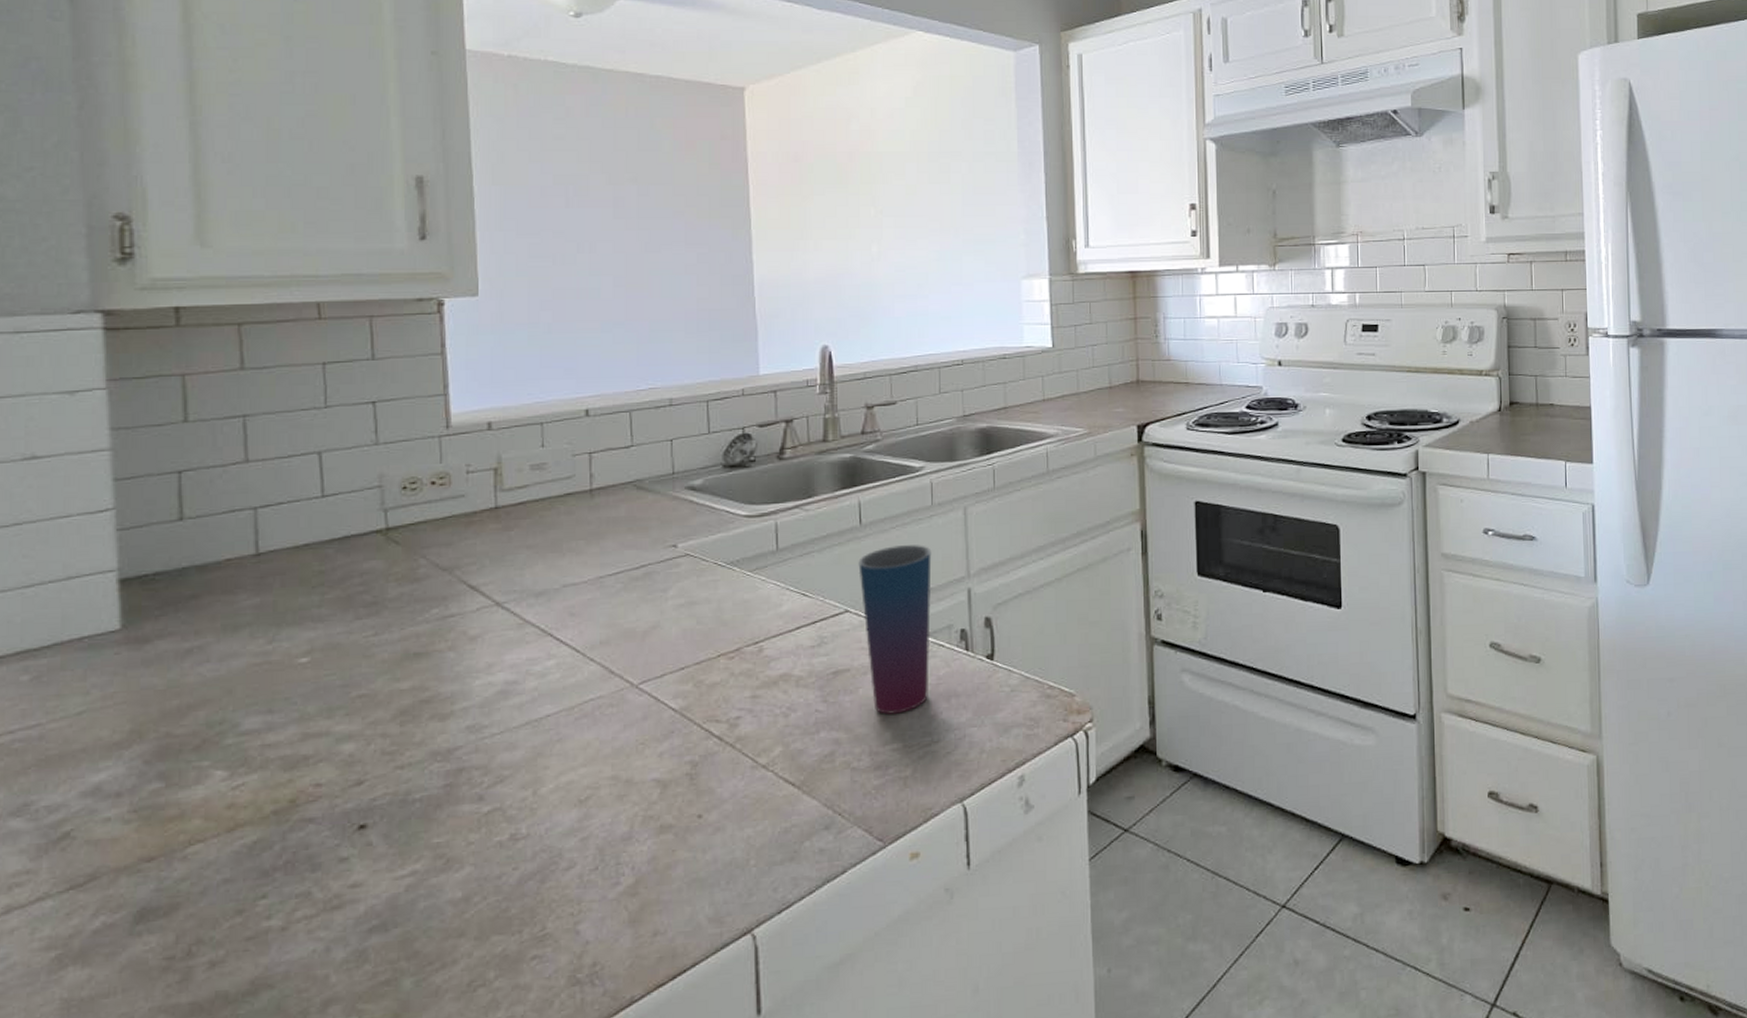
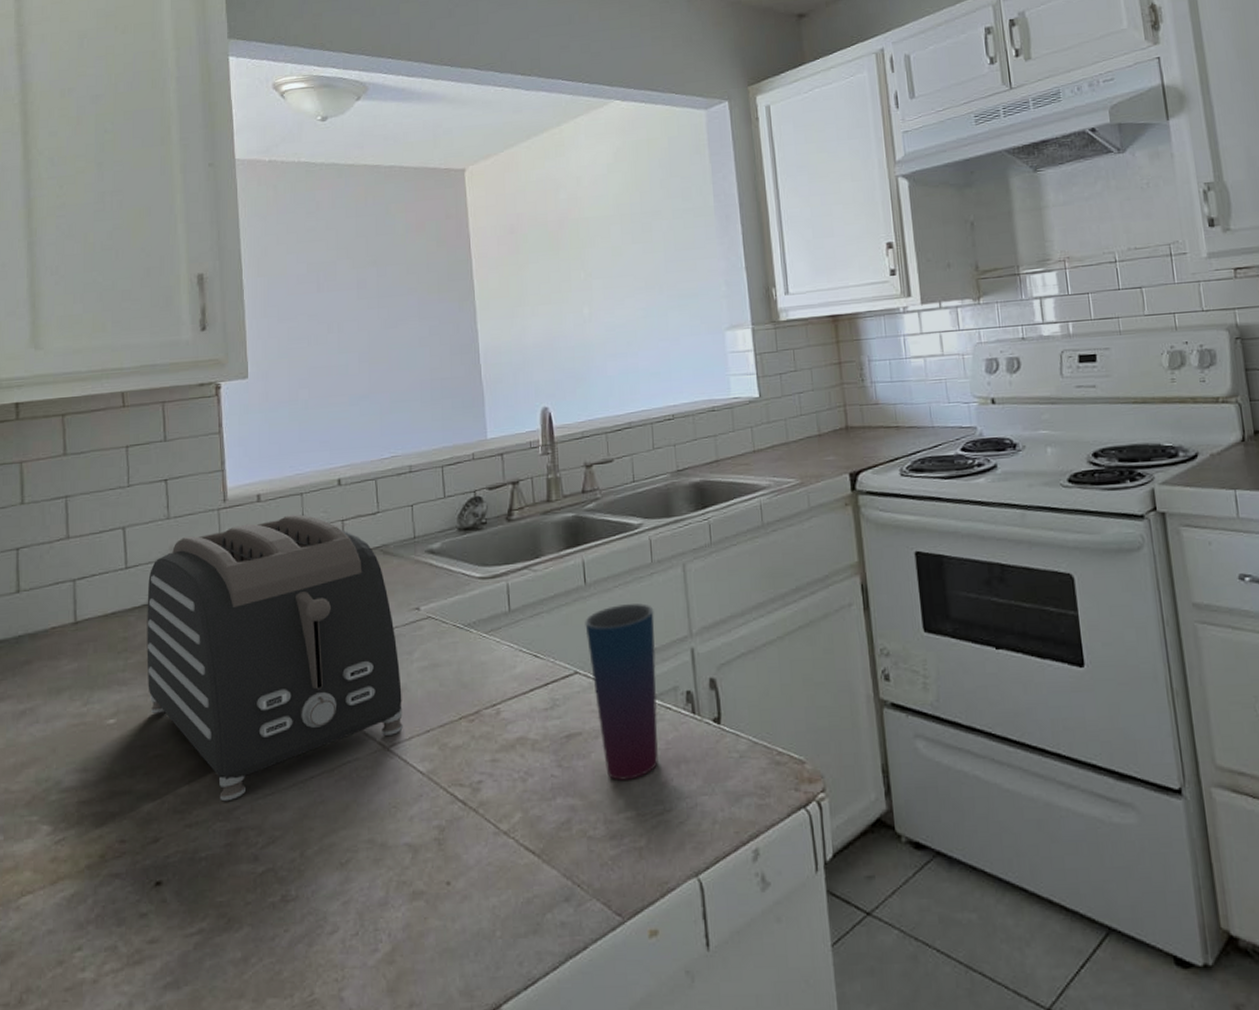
toaster: none [348,444,654,742] -> present [146,514,403,802]

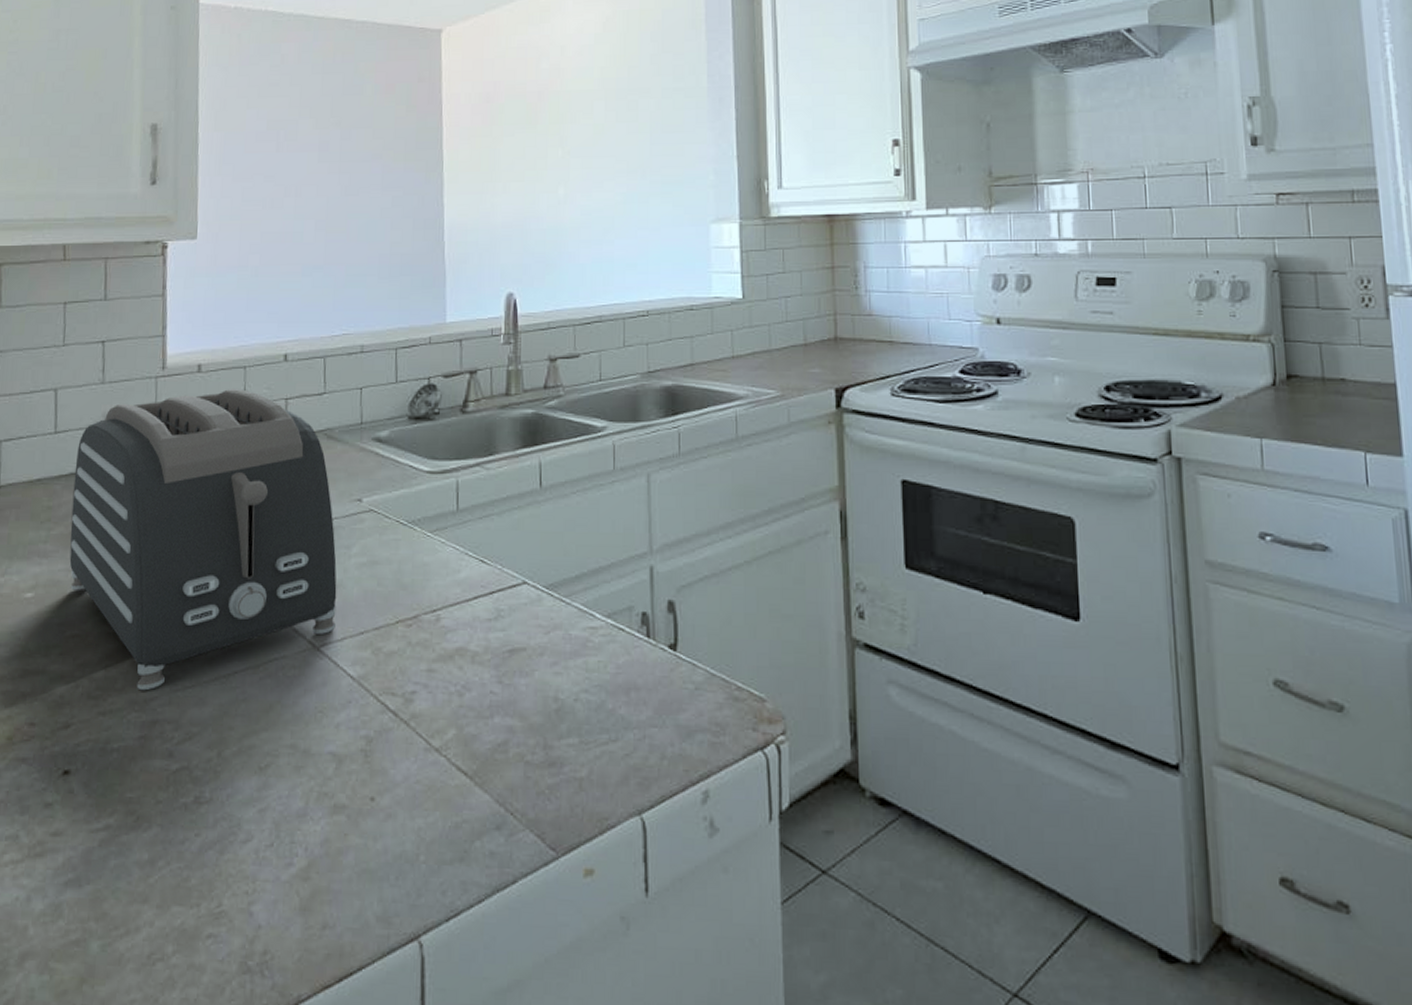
cup: present [585,603,658,780] -> none [537,513,613,704]

